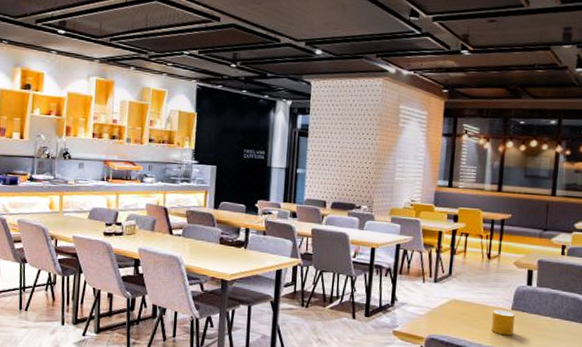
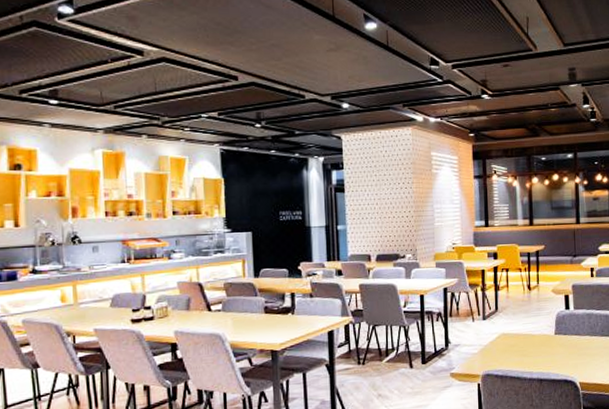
cup: present [491,309,515,336] -> none [539,336,559,360]

